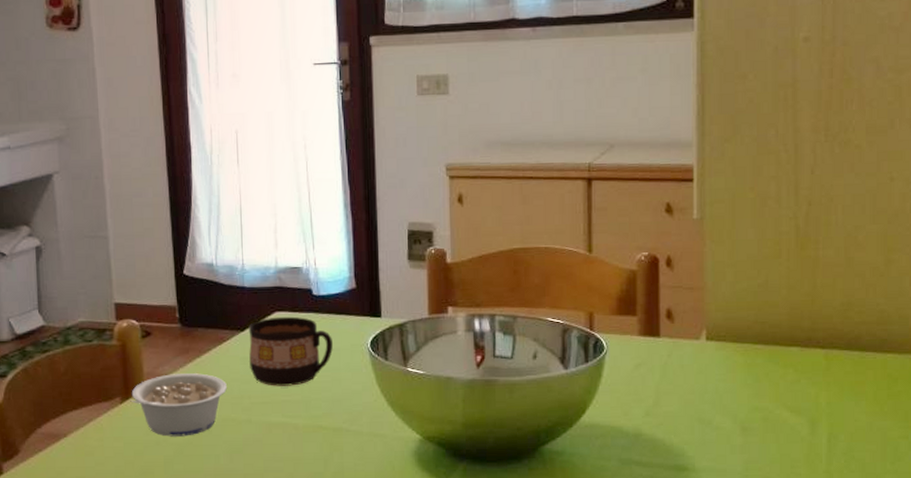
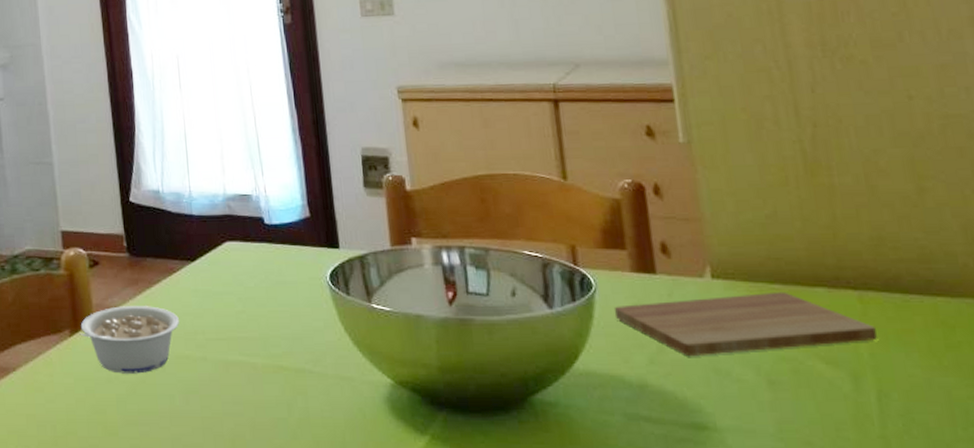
cup: present [248,316,333,386] -> none [199,246,290,322]
cutting board: none [620,351,834,409] -> present [613,291,877,357]

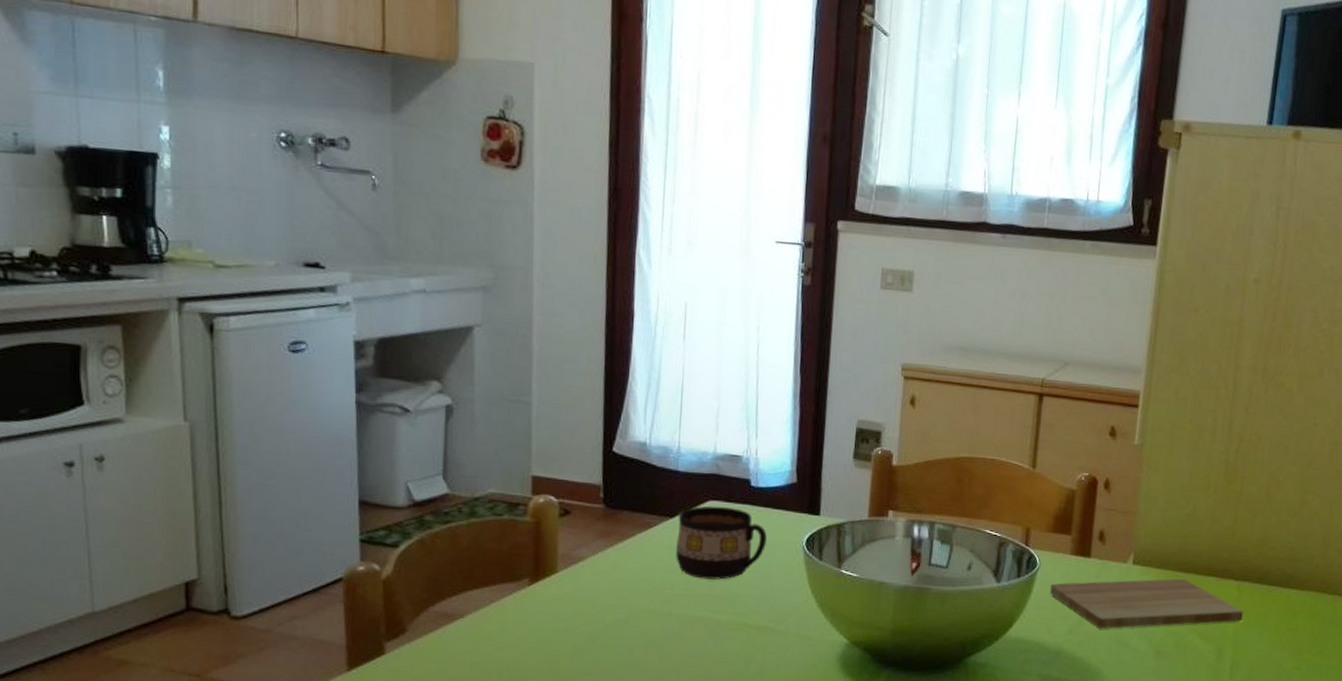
legume: present [79,306,180,374] -> none [540,557,650,626]
cup: none [199,246,290,322] -> present [675,506,767,580]

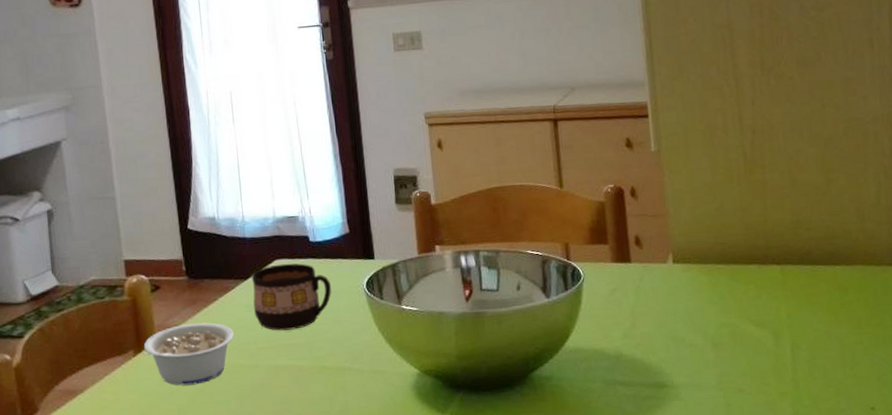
legume: none [540,557,650,626] -> present [143,322,235,386]
cutting board: present [1049,578,1243,629] -> none [597,270,793,329]

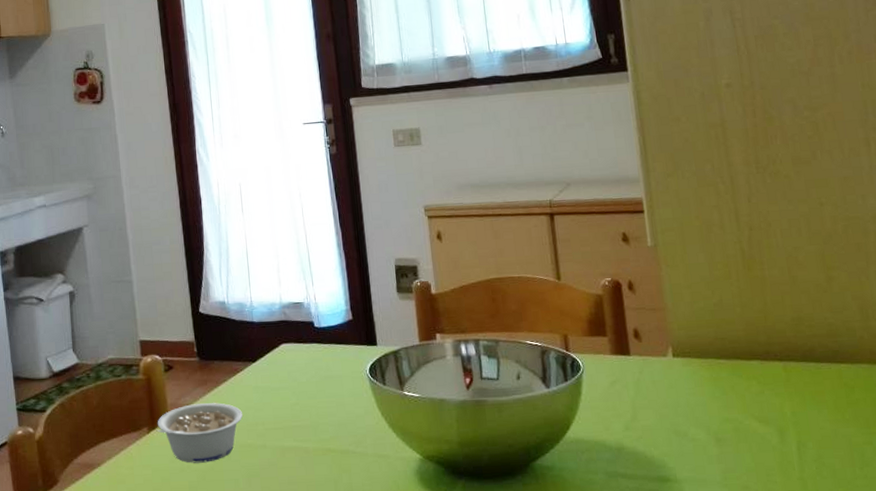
cup: present [251,263,331,331] -> none [259,347,336,413]

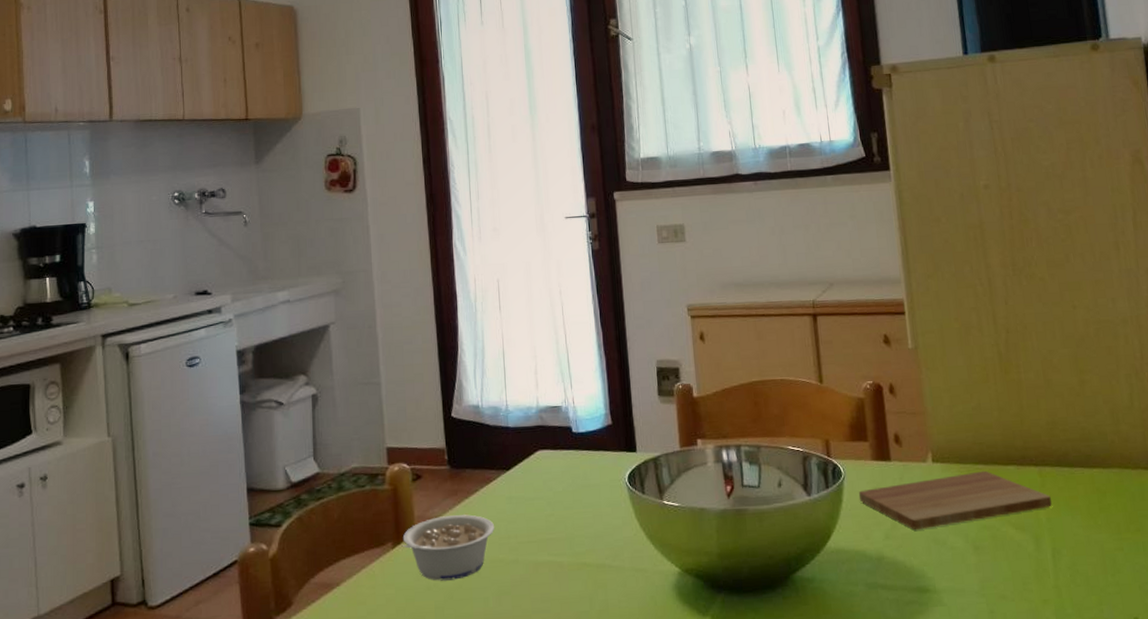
cutting board: none [597,365,797,422] -> present [858,470,1052,530]

